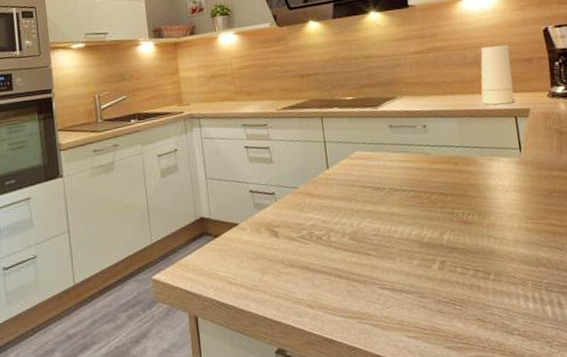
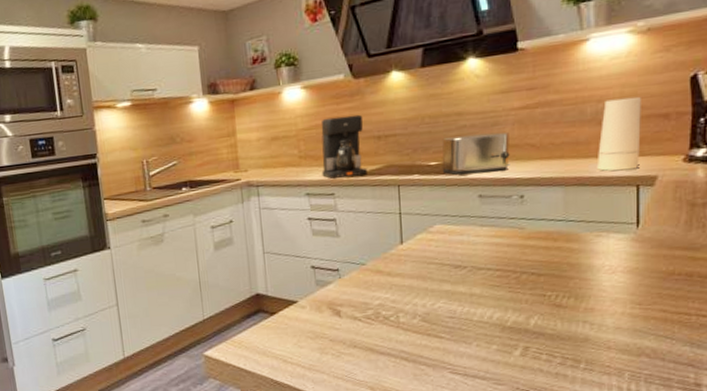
coffee maker: none [252,56,295,113] -> present [321,114,368,180]
toaster: none [355,72,411,109] -> present [442,132,510,176]

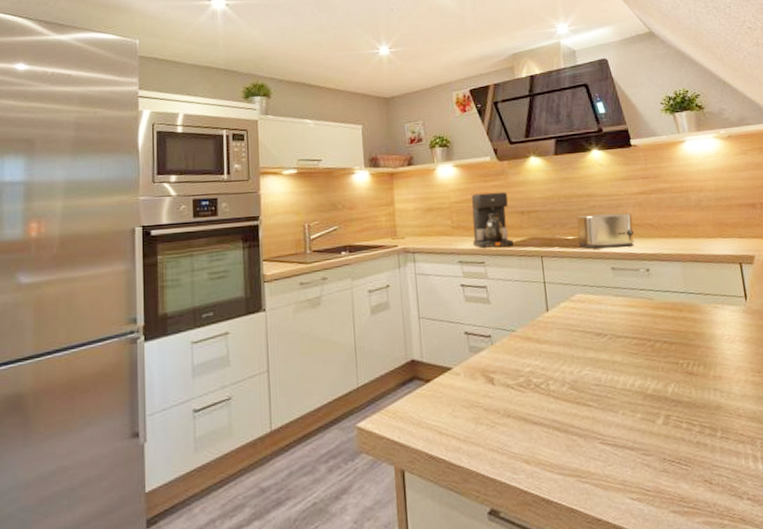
canister: present [596,96,641,172] -> none [704,188,738,250]

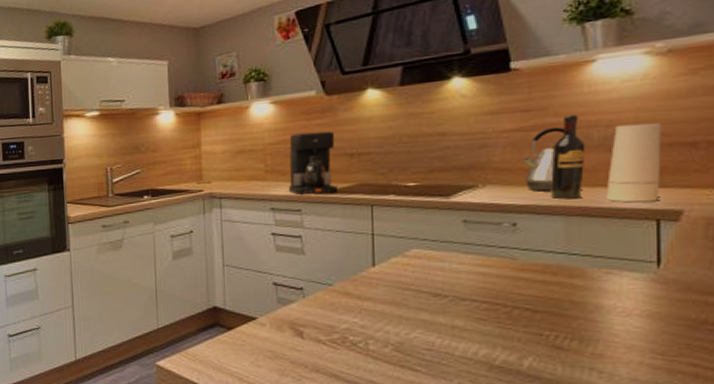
toaster: present [576,212,634,250] -> none [421,154,500,198]
kettle: none [647,191,673,243] -> present [523,127,564,192]
wine bottle: none [666,181,690,249] -> present [551,114,586,199]
canister: none [704,188,738,250] -> present [606,122,661,203]

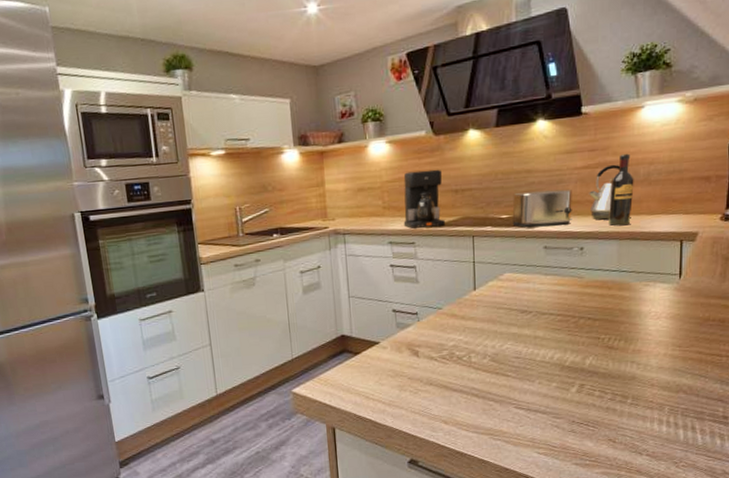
toaster: none [421,154,500,198] -> present [512,189,572,229]
canister: present [606,122,661,203] -> none [647,160,687,228]

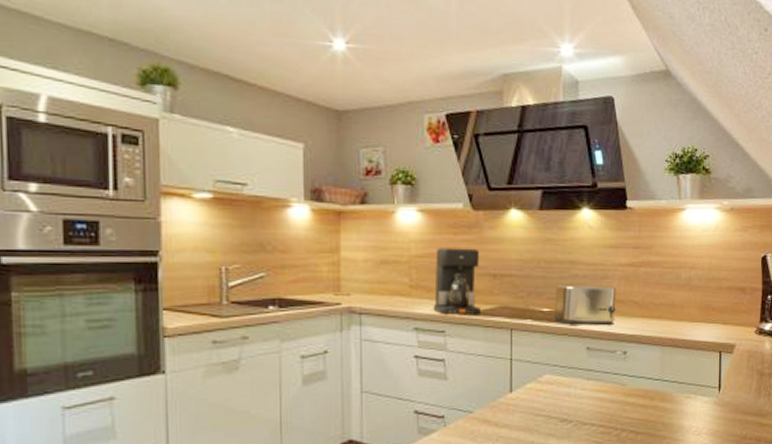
kettle: present [589,164,620,220] -> none [633,265,663,323]
wine bottle: present [609,153,634,226] -> none [652,255,676,331]

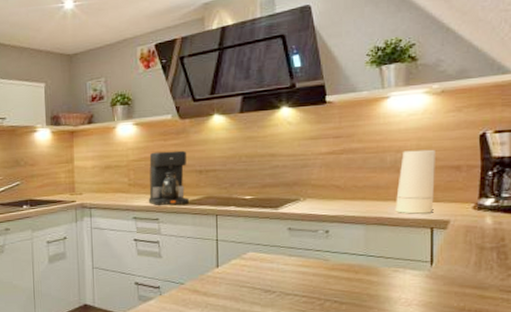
toaster: present [554,284,616,326] -> none [256,173,317,210]
canister: none [688,268,724,336] -> present [395,149,435,214]

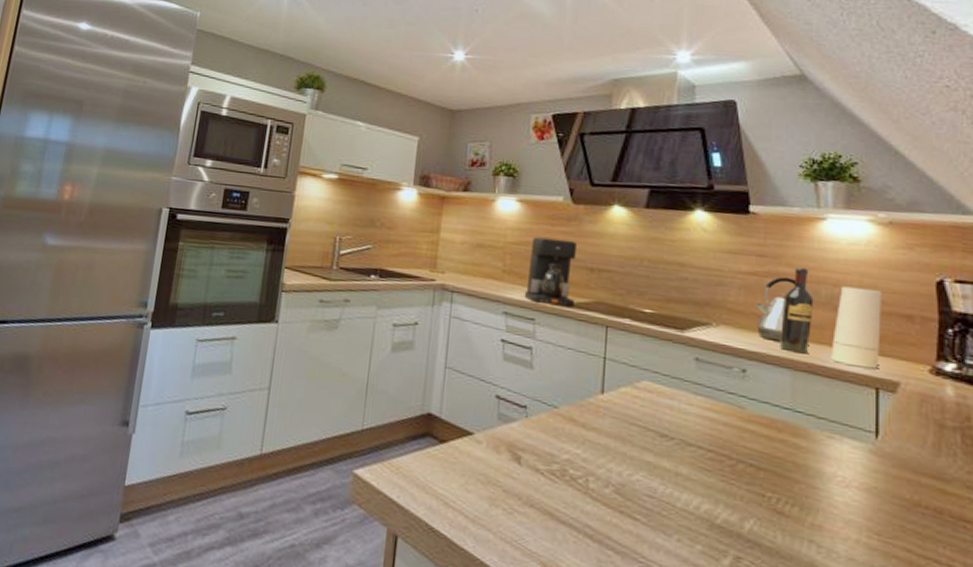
kettle: none [334,151,365,205] -> present [756,276,795,342]
wine bottle: none [355,141,381,211] -> present [780,267,814,354]

